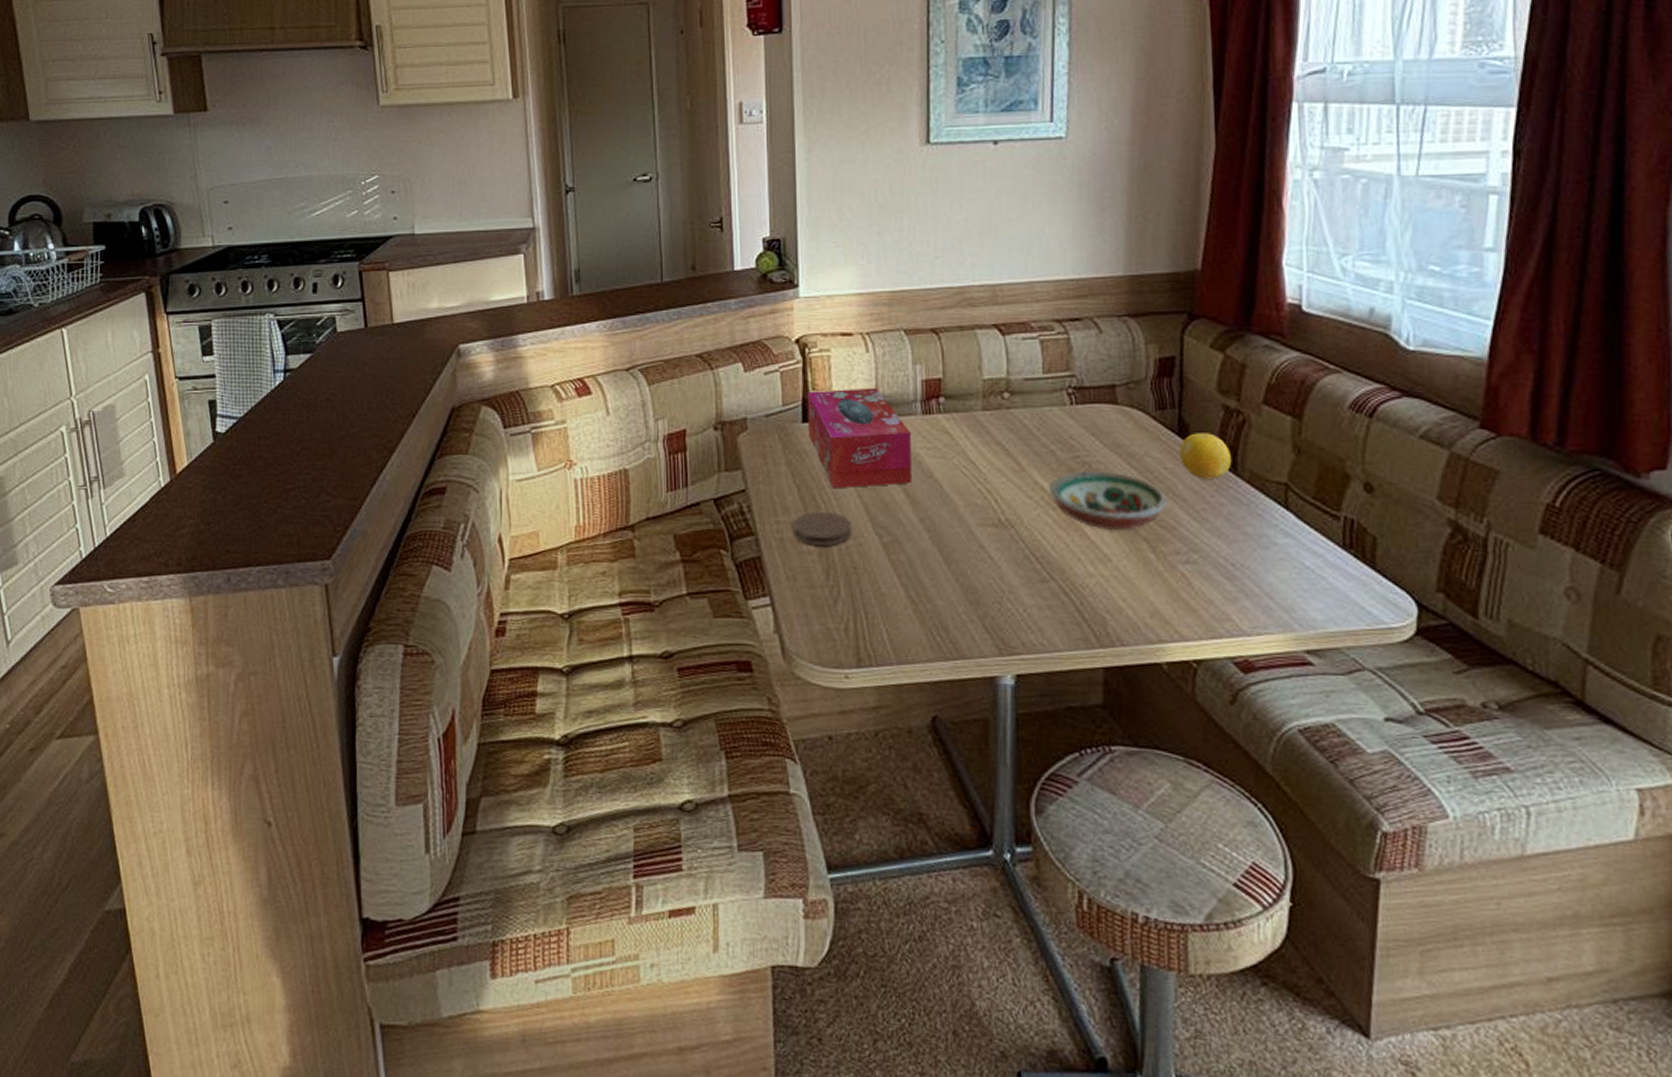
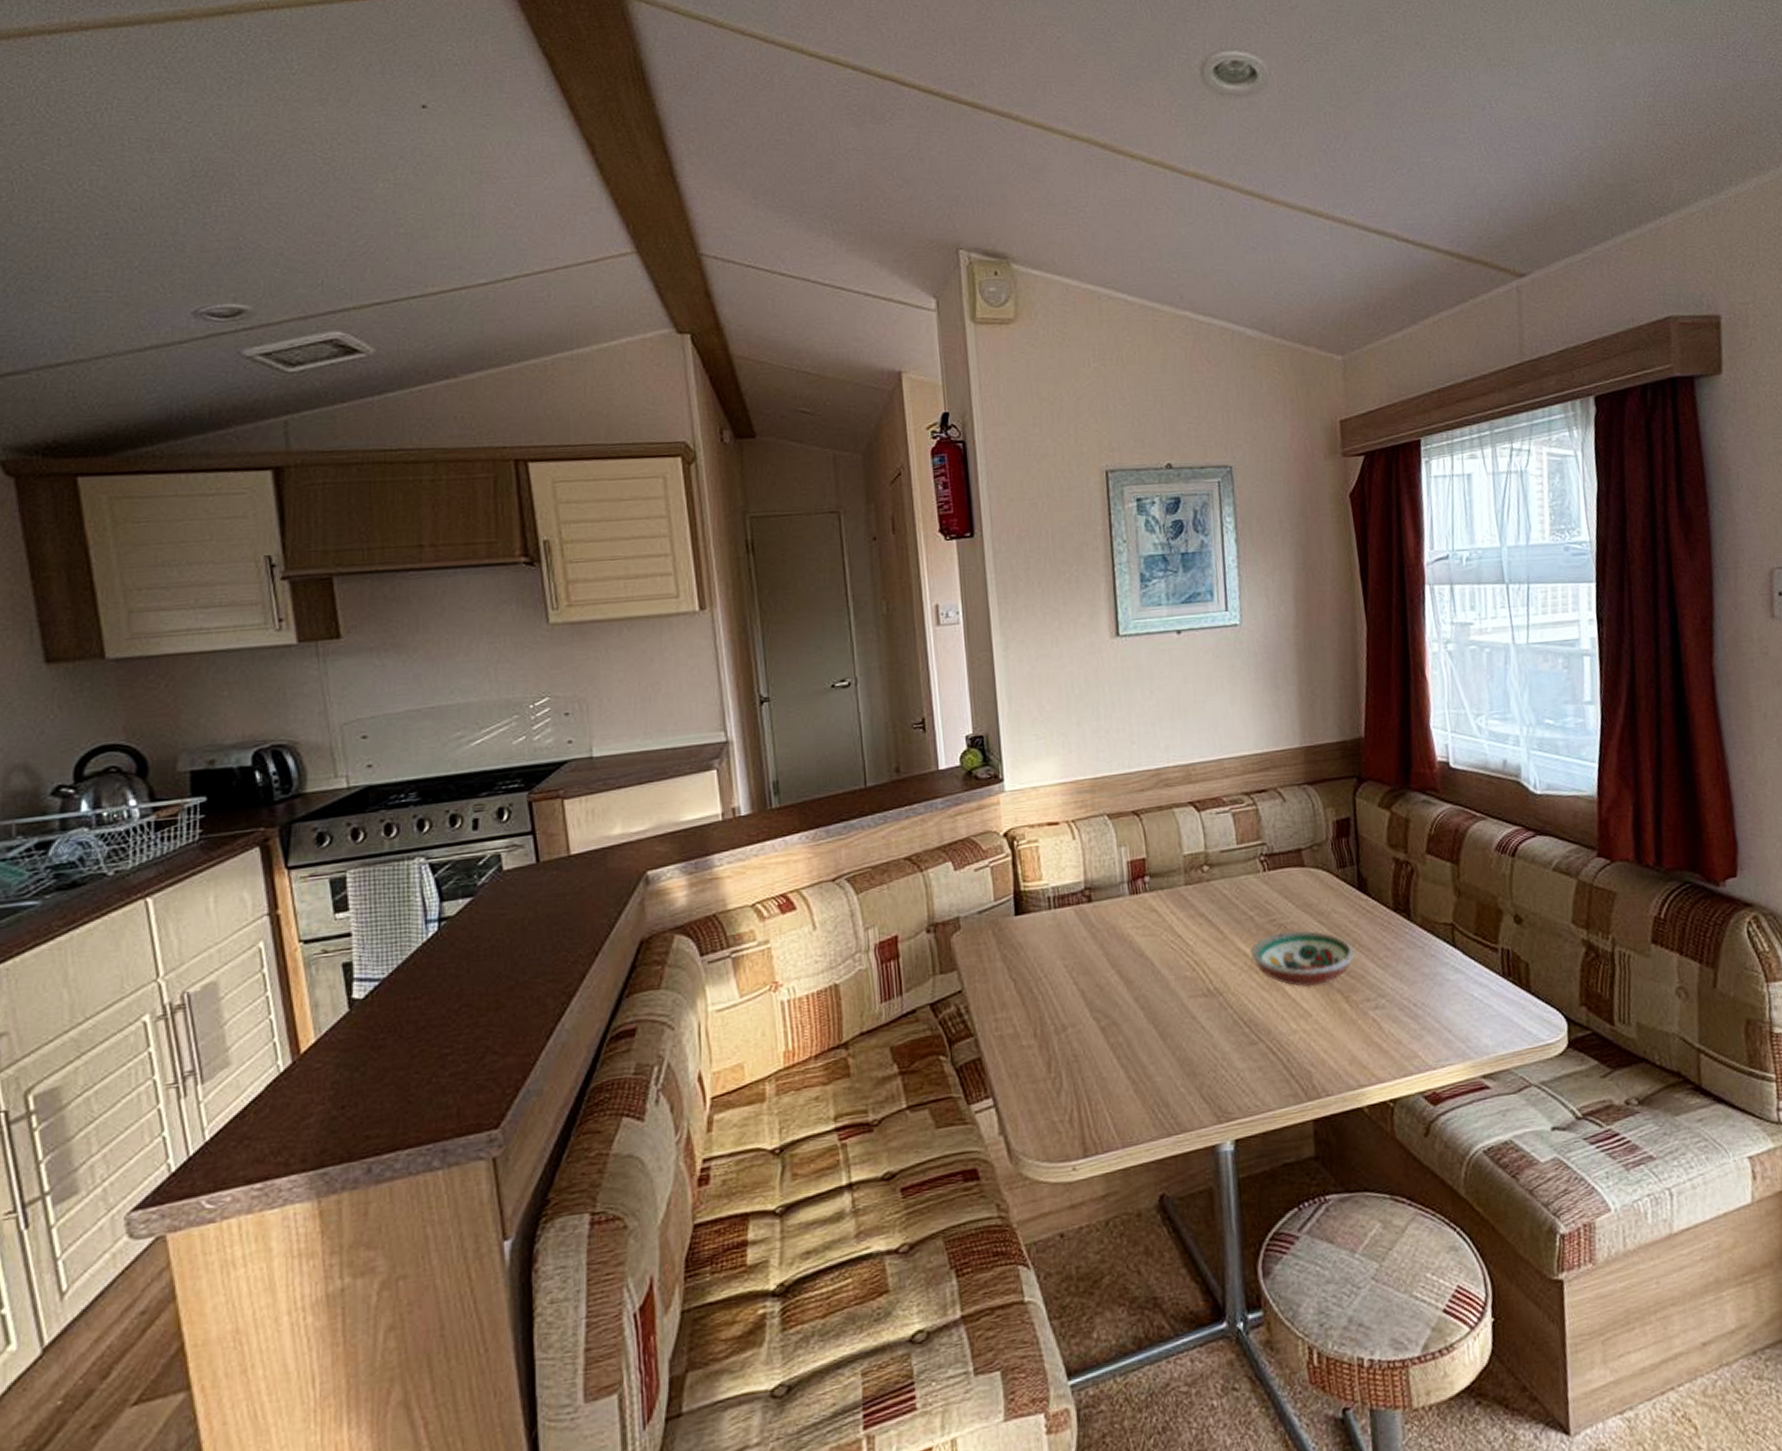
coaster: present [793,511,853,546] -> none [1012,1002,1071,1039]
tissue box: present [808,387,912,489] -> none [1019,873,1124,979]
fruit: present [1179,433,1232,479] -> none [1360,885,1406,928]

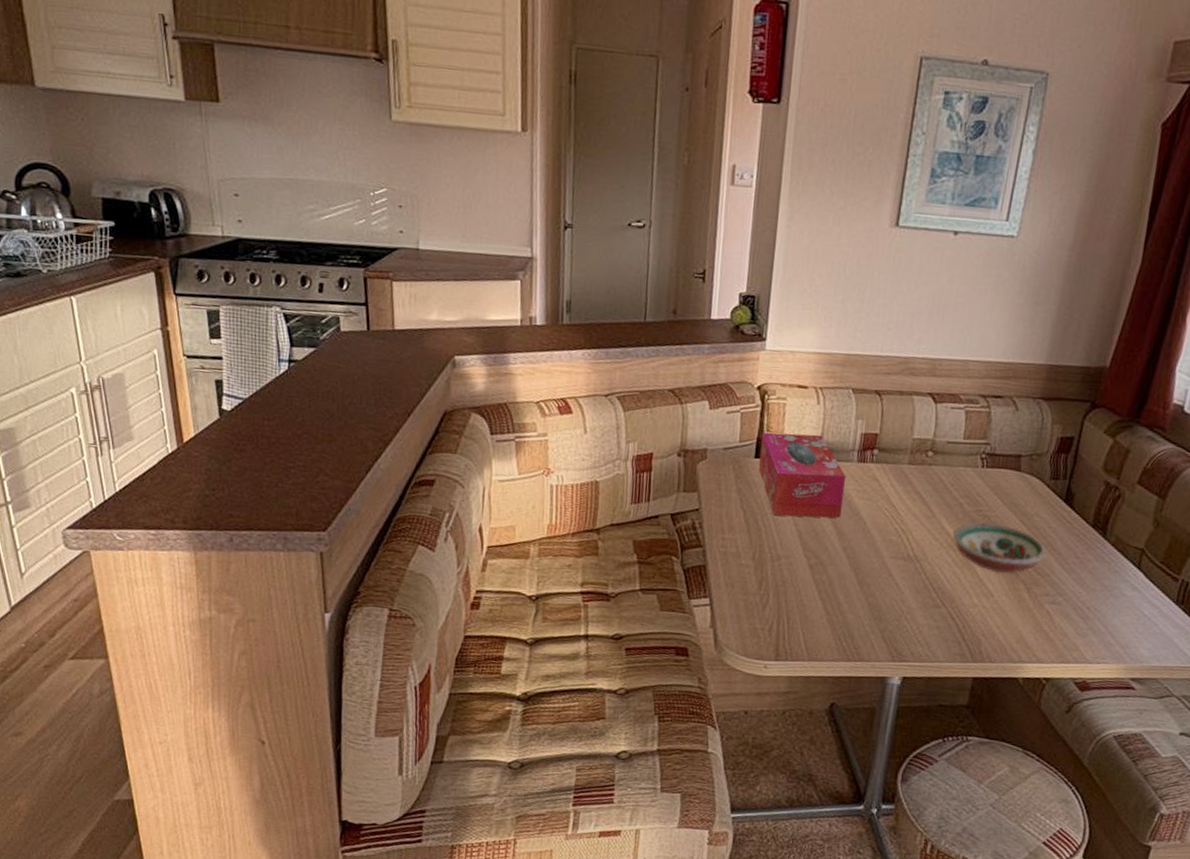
tissue box: none [1019,873,1124,979] -> present [759,432,846,518]

